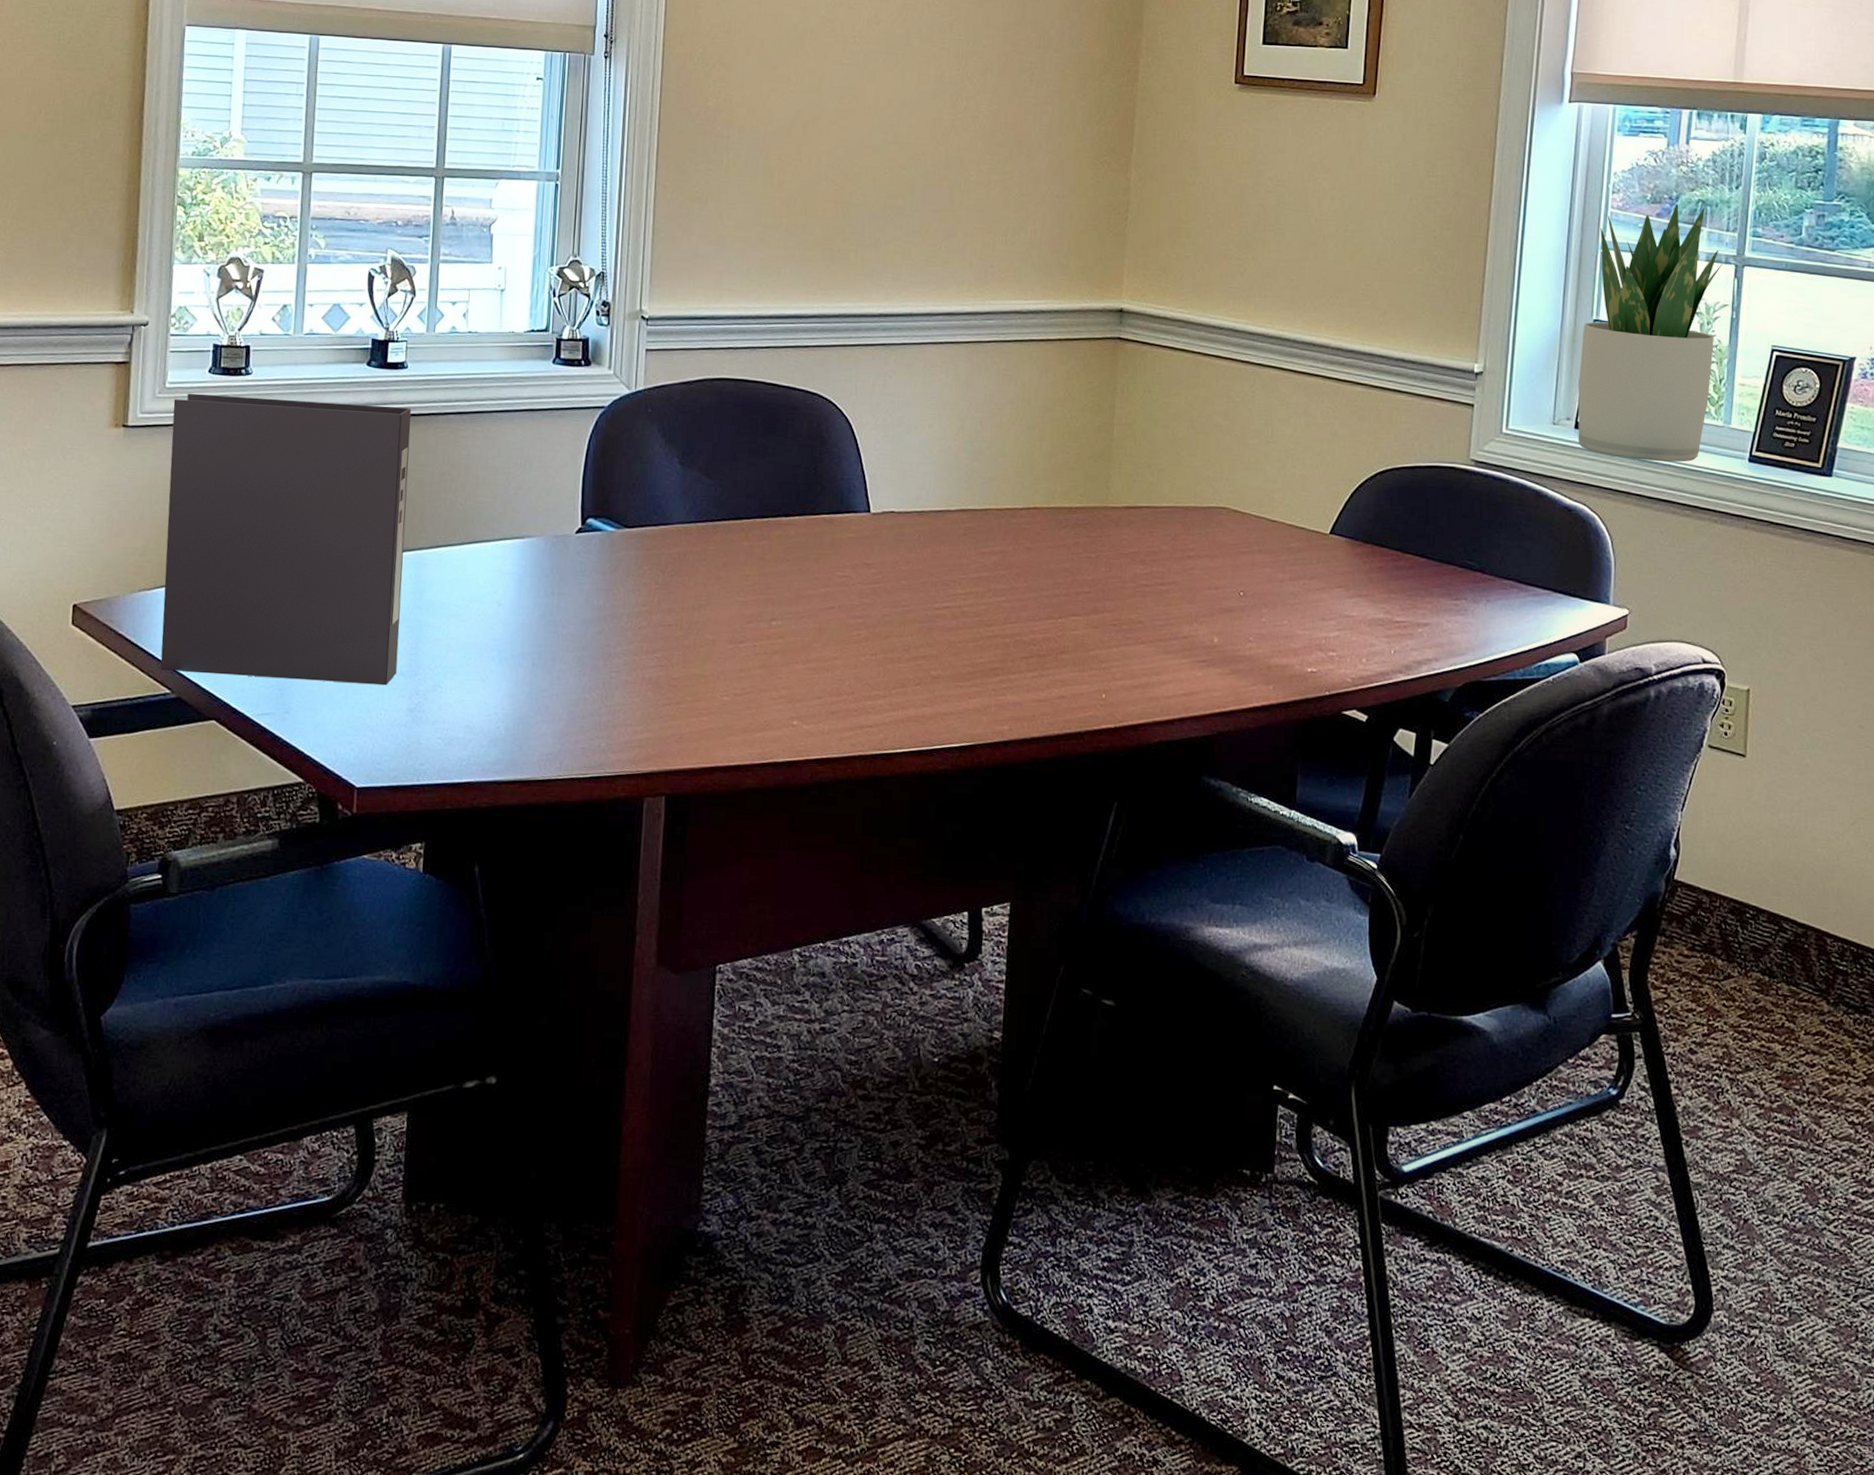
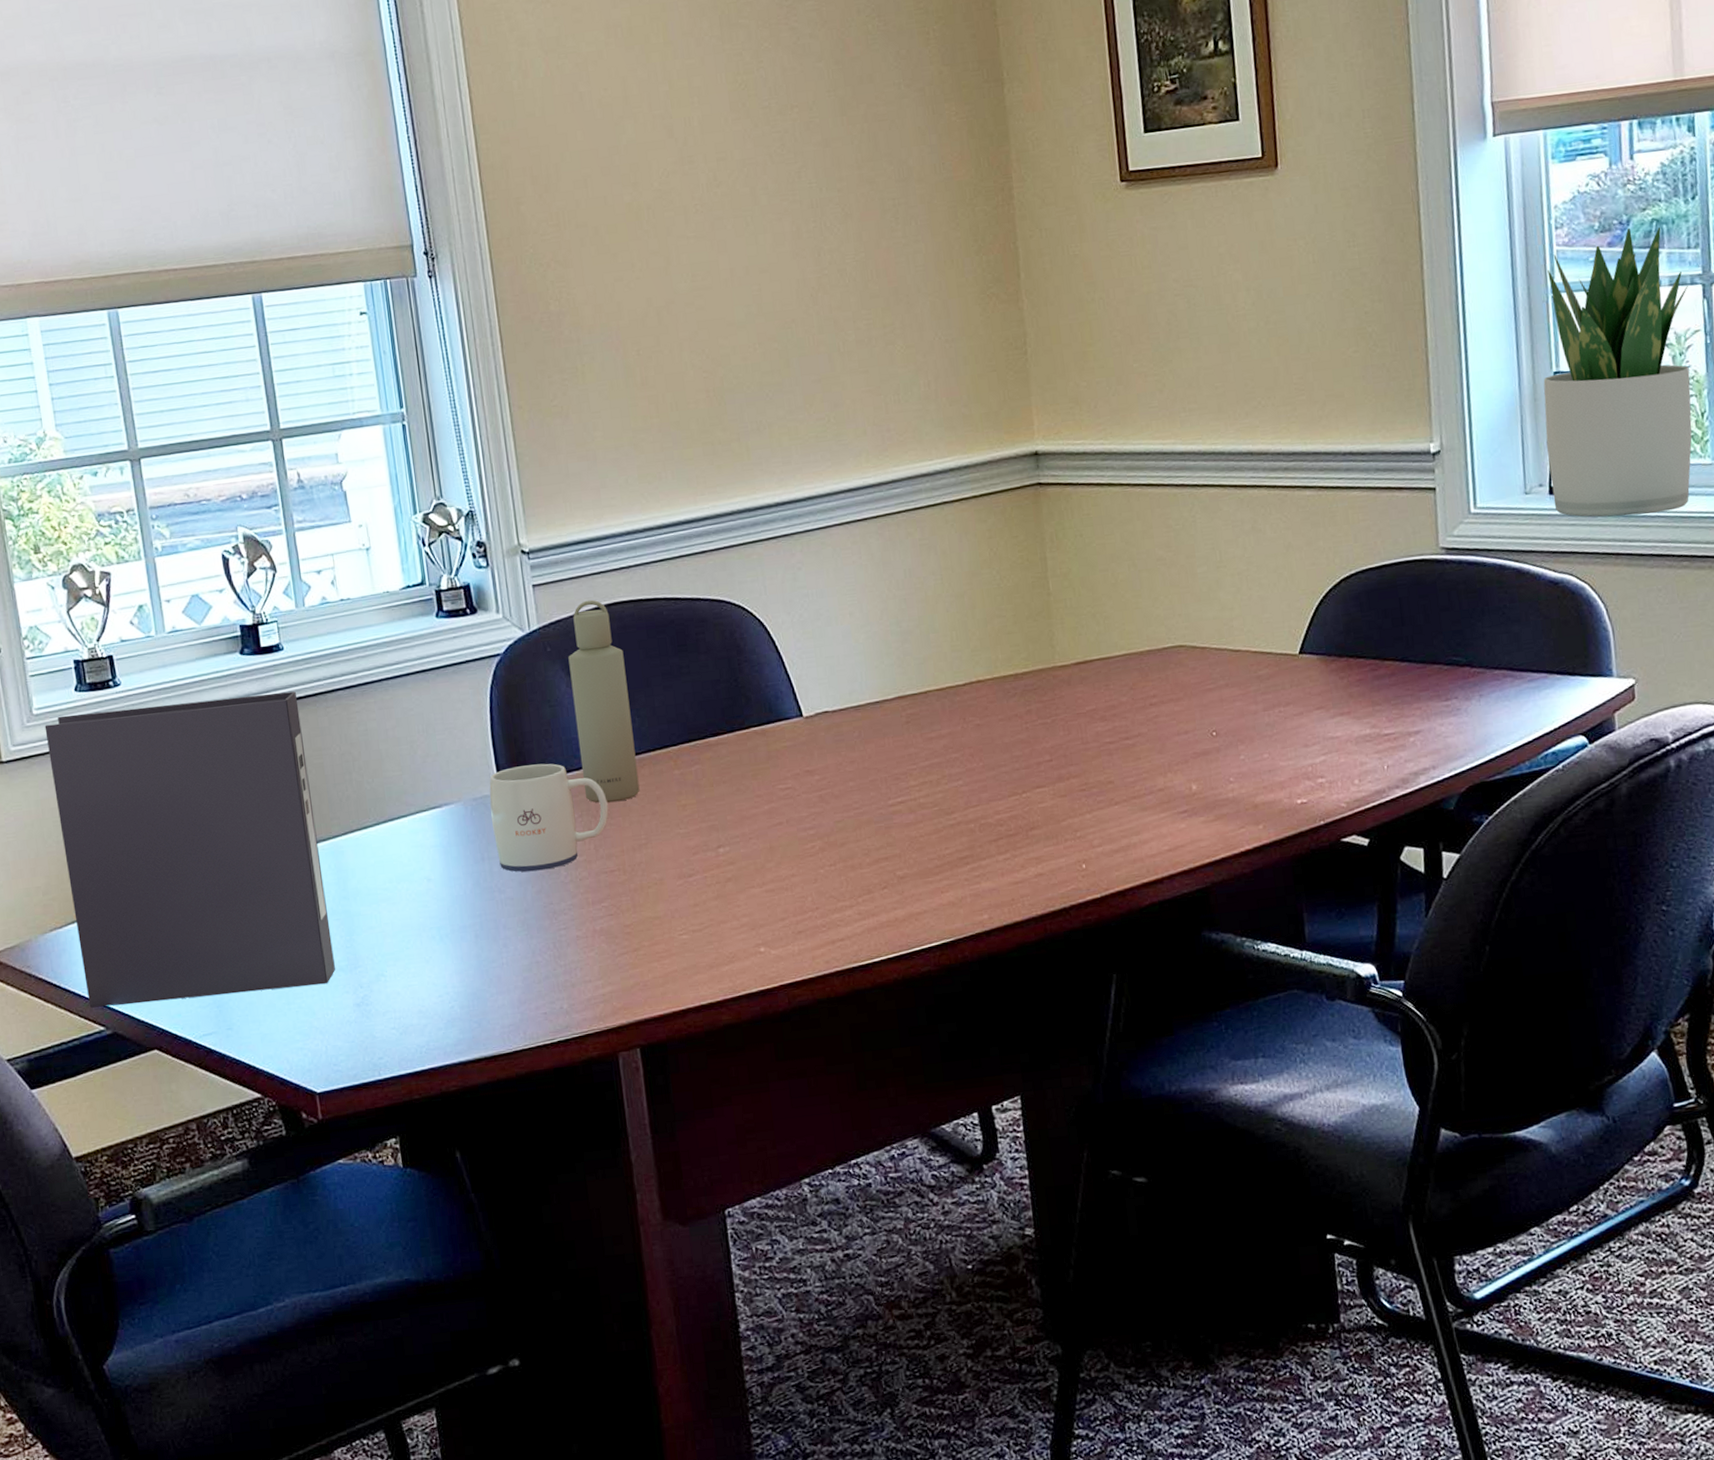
mug: none [567,513,678,614] -> present [489,763,609,872]
bottle: none [658,371,717,562] -> present [568,599,640,803]

